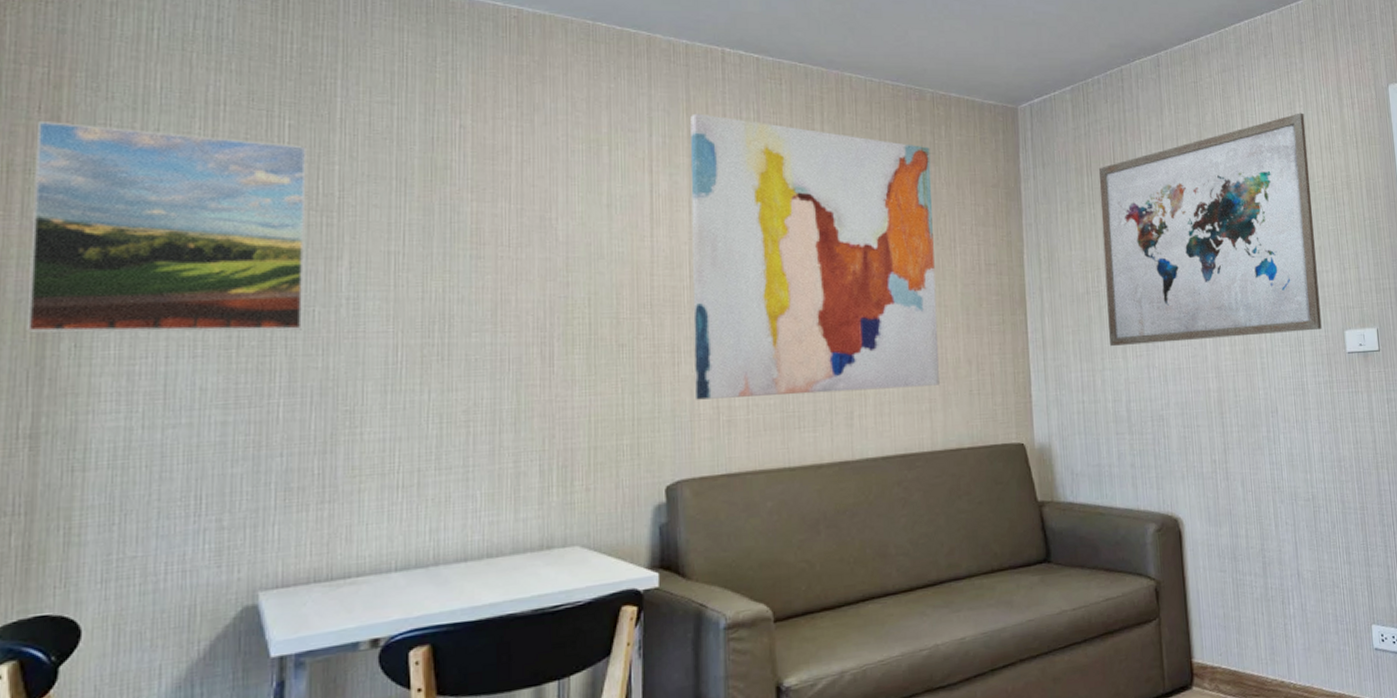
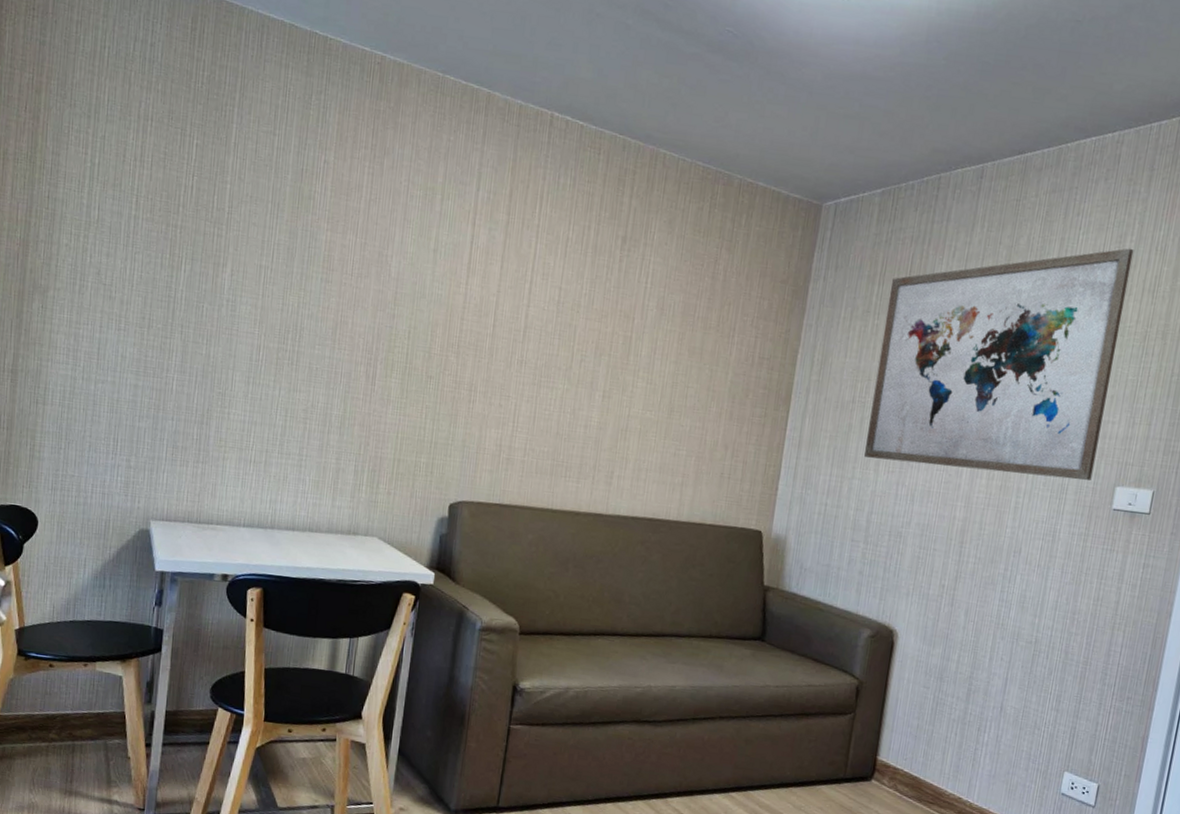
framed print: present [26,120,306,333] -> none [12,118,208,321]
wall art: present [690,113,940,400] -> none [483,173,728,463]

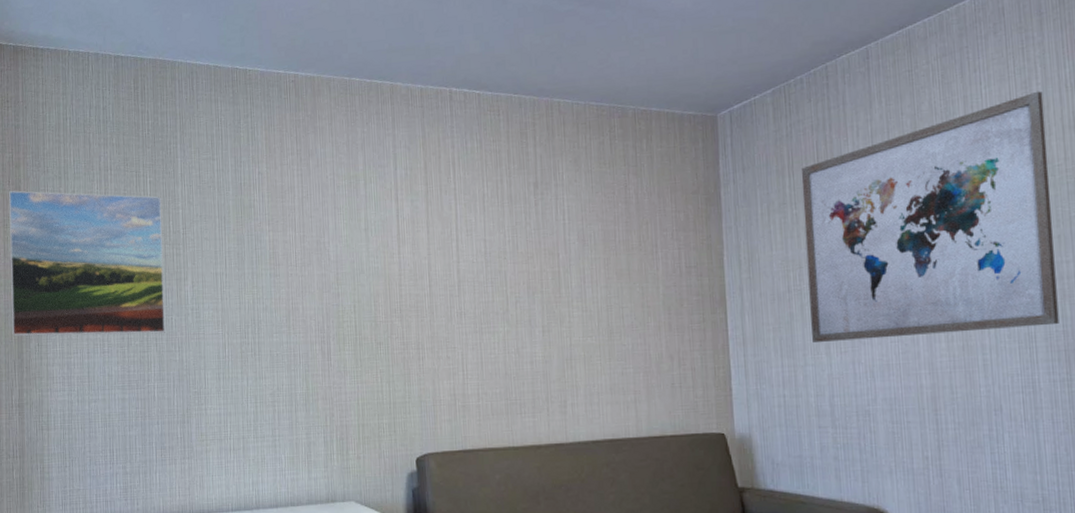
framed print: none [12,118,208,321] -> present [8,190,166,337]

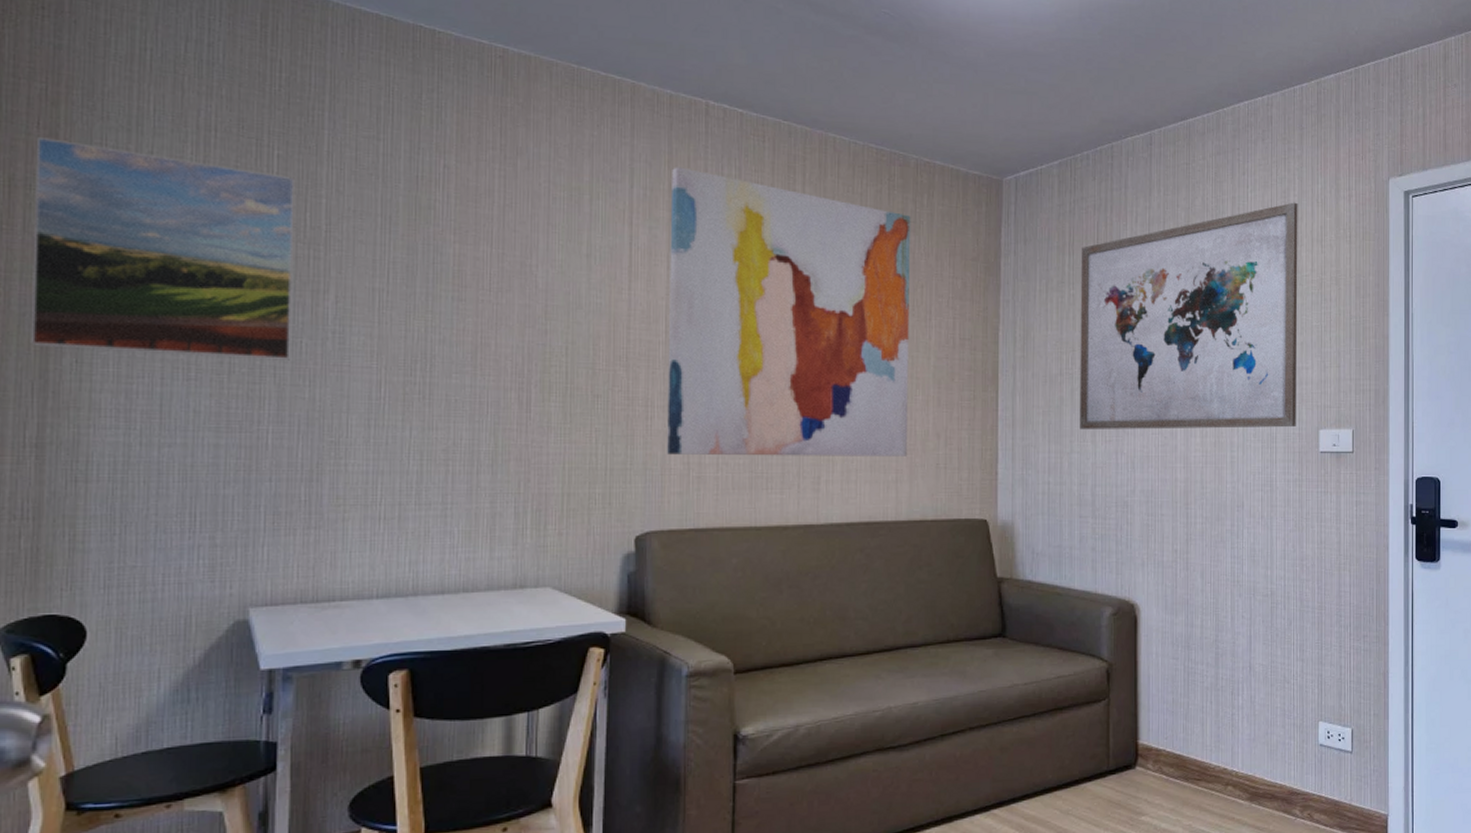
wall art: none [426,147,643,388] -> present [667,167,911,456]

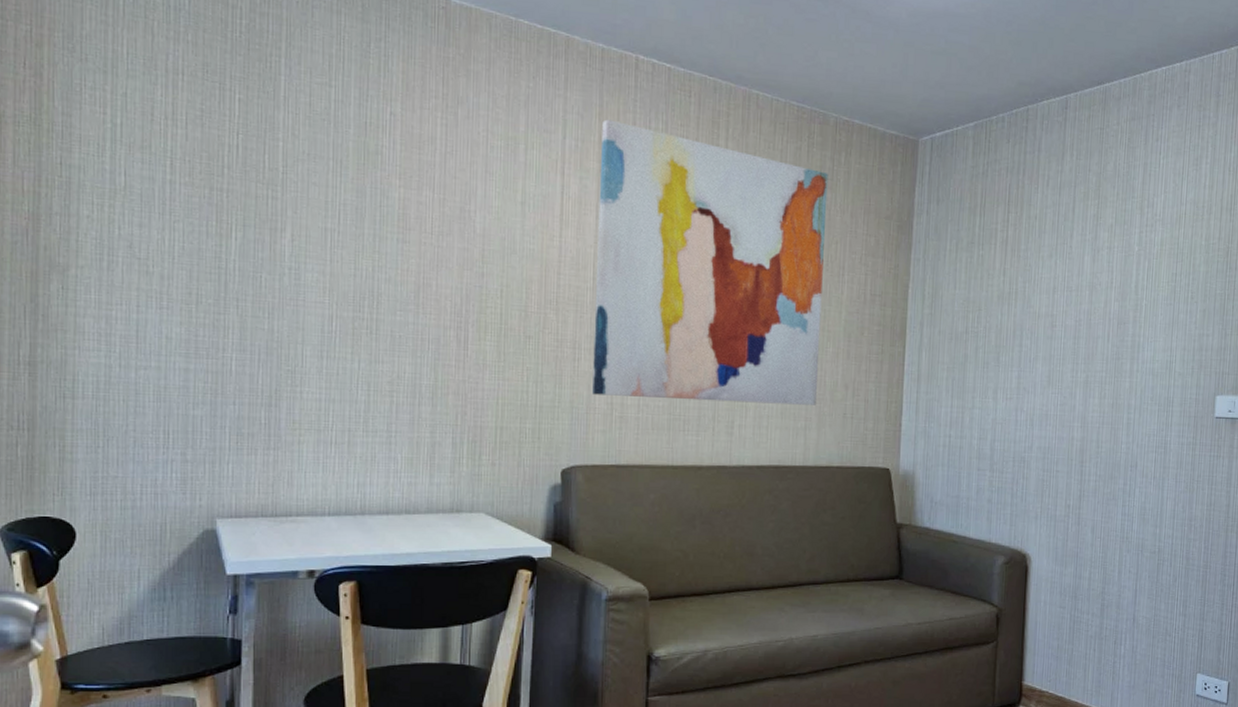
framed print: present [30,136,295,361] -> none [22,76,254,294]
wall art: present [1080,202,1298,429] -> none [982,170,1210,393]

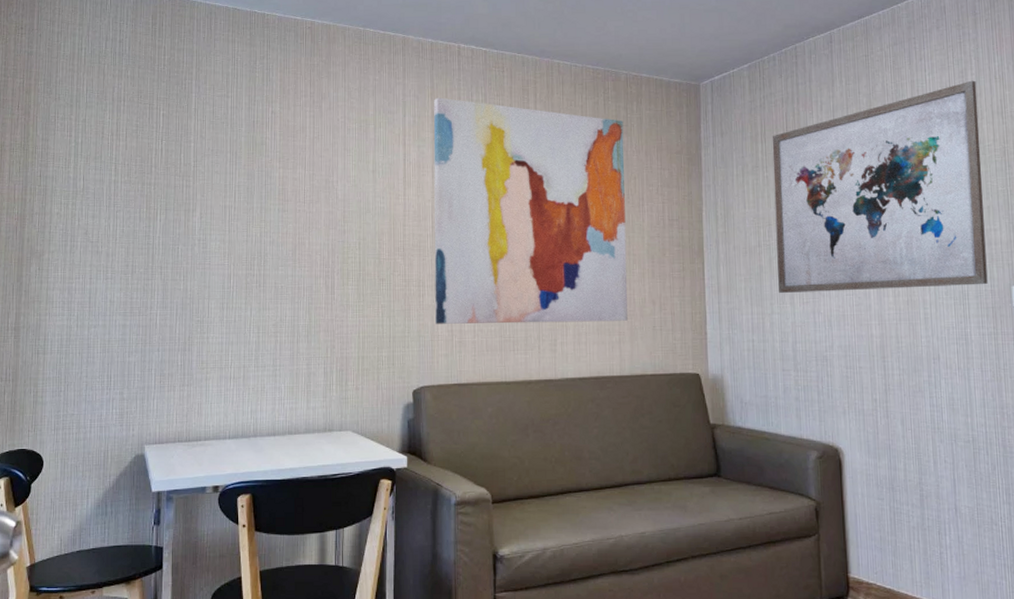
wall art: none [982,170,1210,393] -> present [772,80,988,293]

